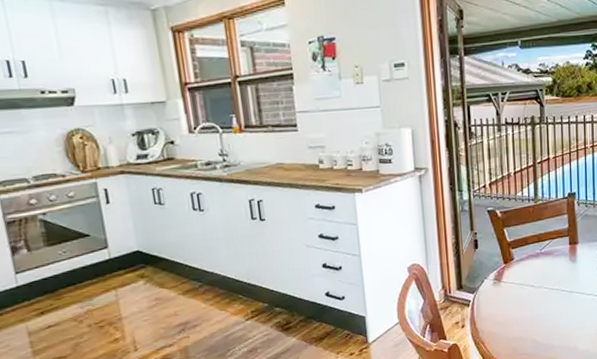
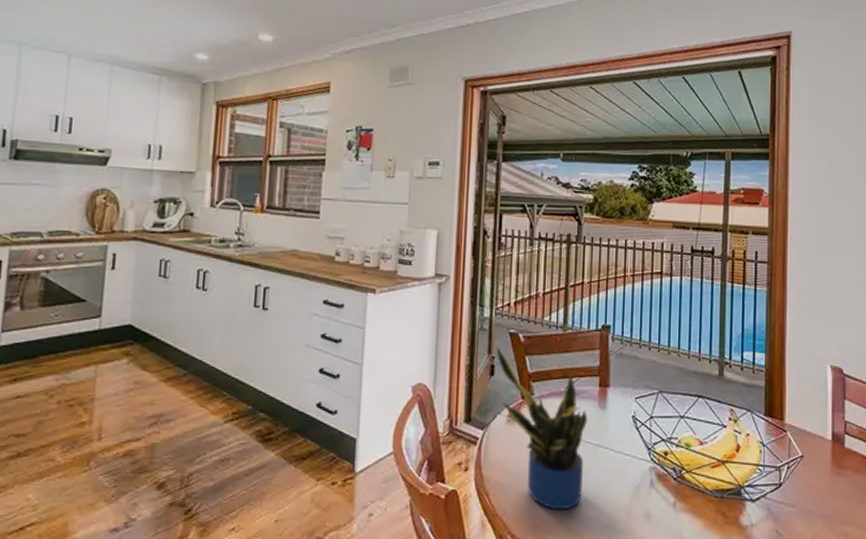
potted plant: none [477,223,561,346] -> present [496,346,587,510]

